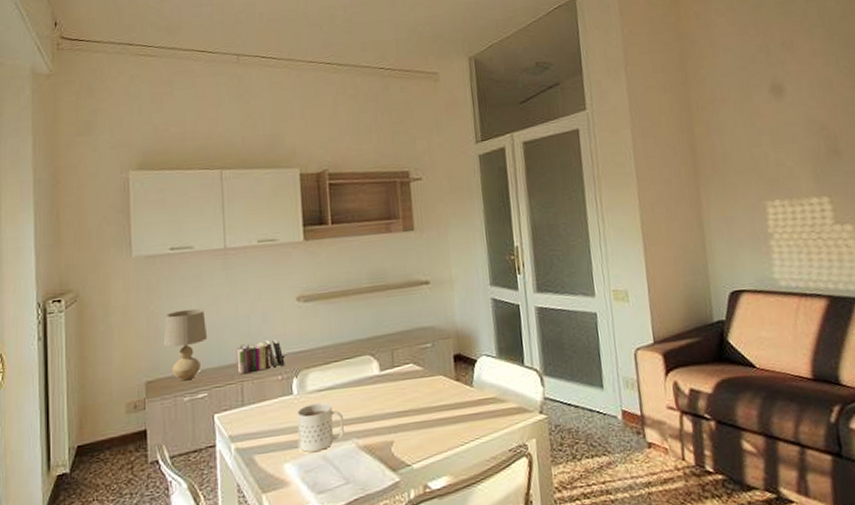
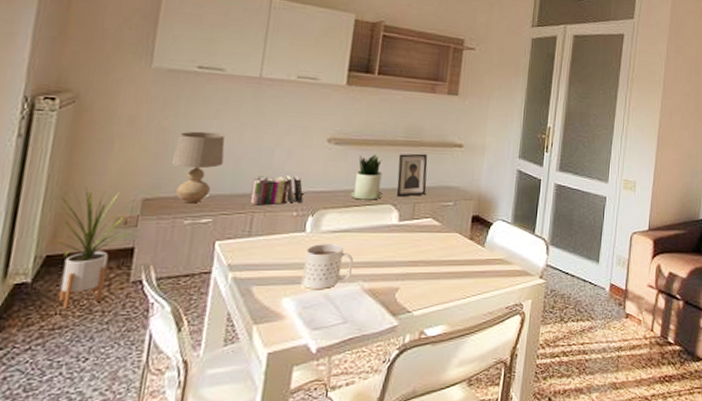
house plant: none [77,377,141,494] -> present [49,186,135,308]
planter: none [327,305,358,355] -> present [350,154,382,200]
picture frame: none [367,297,402,346] -> present [396,153,428,197]

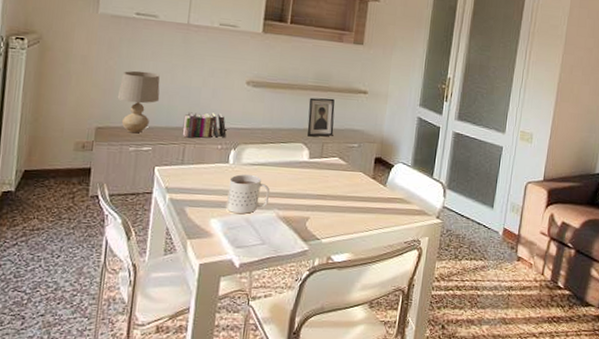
house plant: present [49,186,135,308] -> none [26,114,90,214]
planter: present [350,154,382,200] -> none [266,97,294,139]

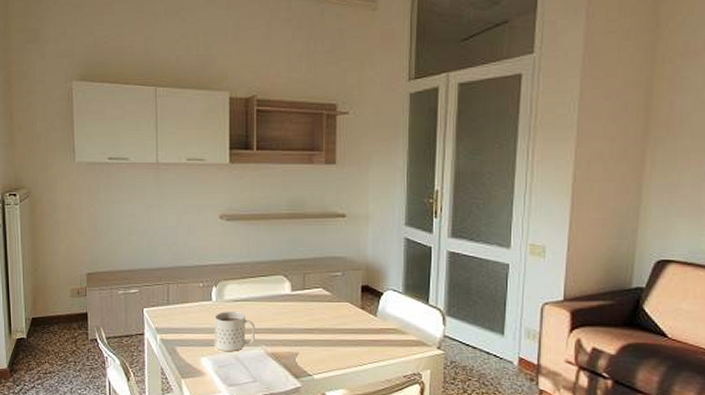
table lamp: present [117,70,160,134] -> none [101,215,140,277]
books: present [182,112,226,138] -> none [164,251,206,278]
picture frame: present [307,97,335,137] -> none [284,225,314,268]

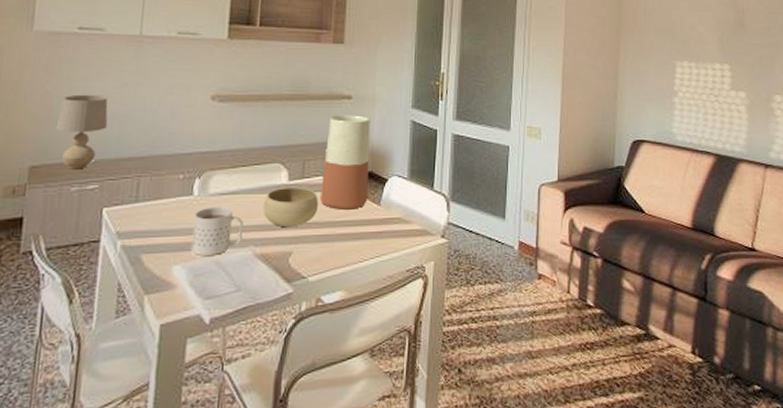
table lamp: none [101,215,140,277] -> present [55,94,108,170]
bowl: none [270,296,320,332] -> present [262,186,319,228]
vase: none [321,232,365,319] -> present [320,115,371,210]

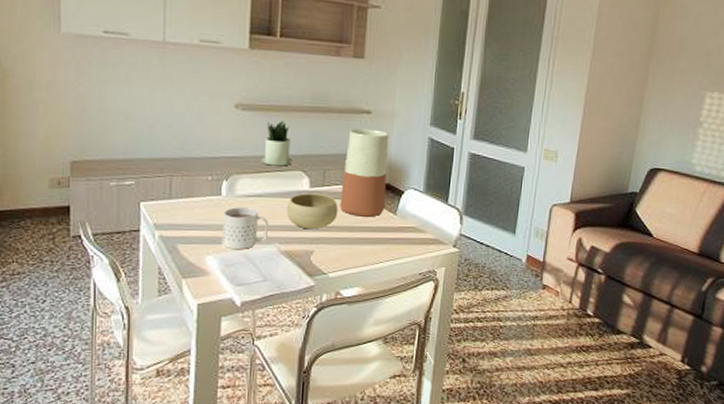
table lamp: present [55,94,108,170] -> none [91,96,139,167]
planter: none [237,110,269,159] -> present [261,120,291,166]

